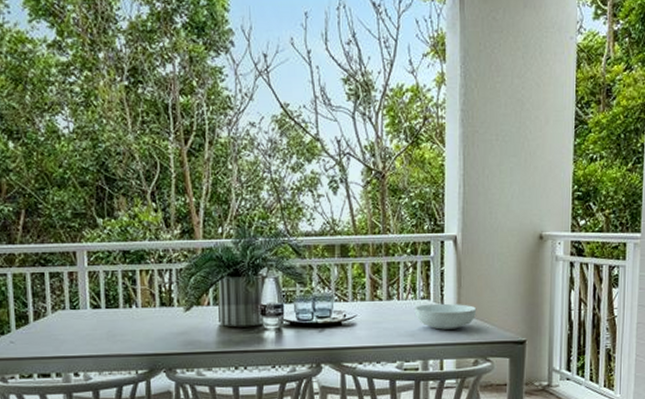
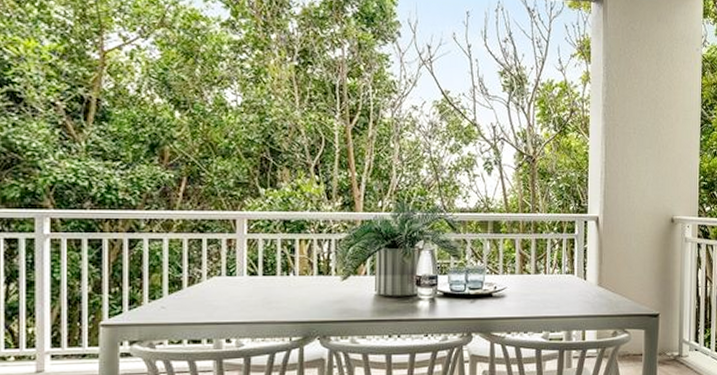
serving bowl: present [414,303,477,330] -> none [560,278,616,303]

